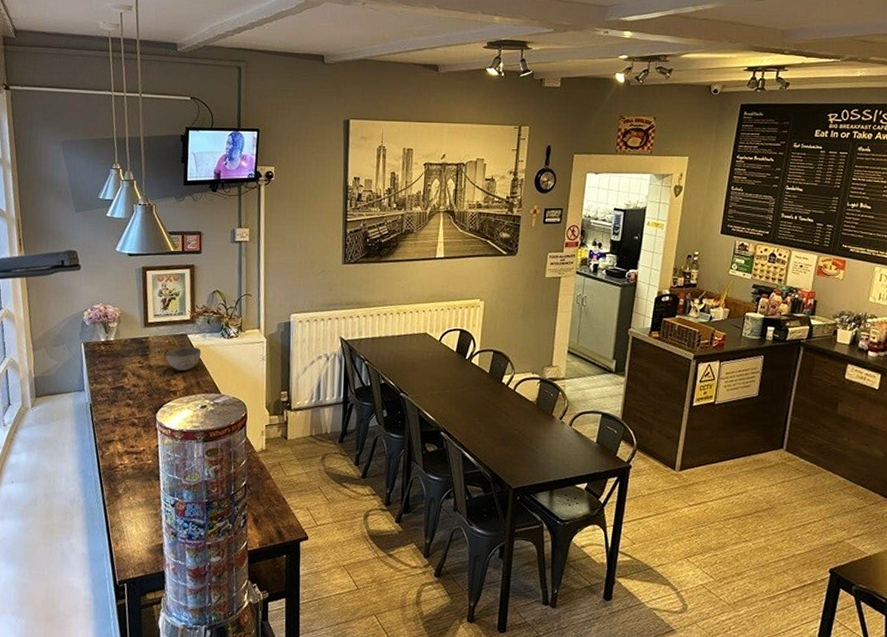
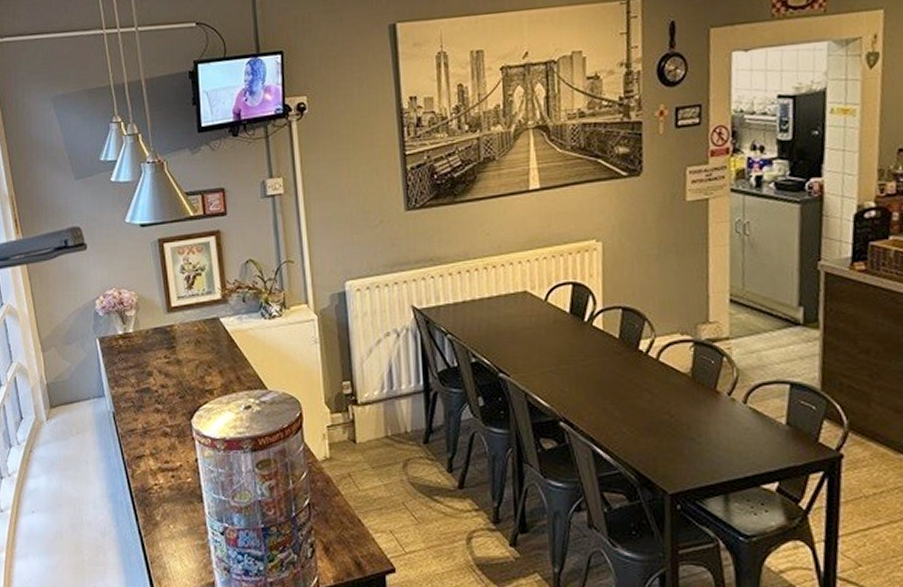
bowl: present [165,346,201,371] -> none [196,332,239,364]

